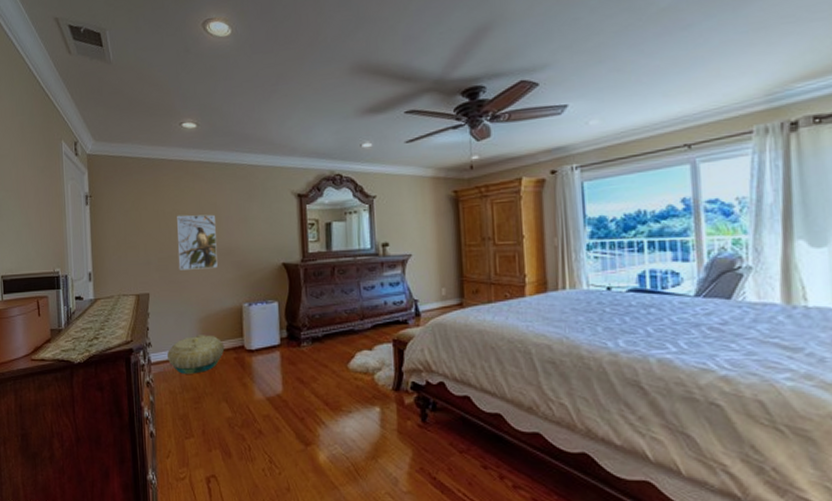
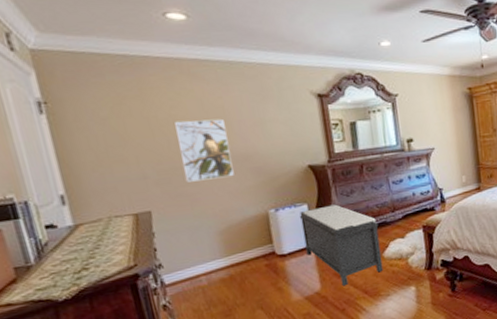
basket: present [166,335,225,374] -> none [184,246,254,290]
bench: none [269,305,347,393] -> present [299,204,384,287]

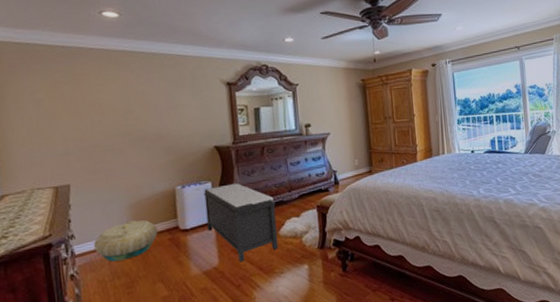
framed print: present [175,119,234,183] -> none [100,102,147,159]
basket: none [184,246,254,290] -> present [93,220,158,262]

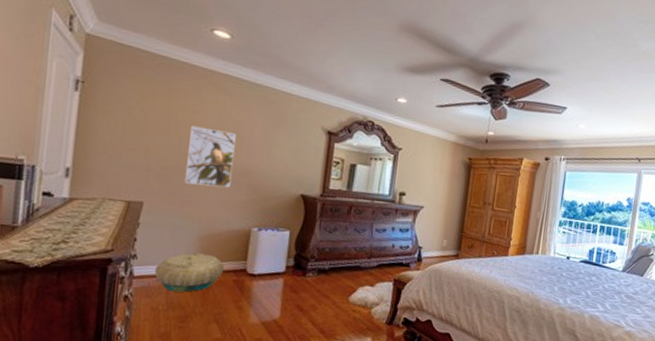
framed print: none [100,102,147,159] -> present [184,125,236,188]
bench: present [203,183,279,263] -> none [276,236,352,321]

